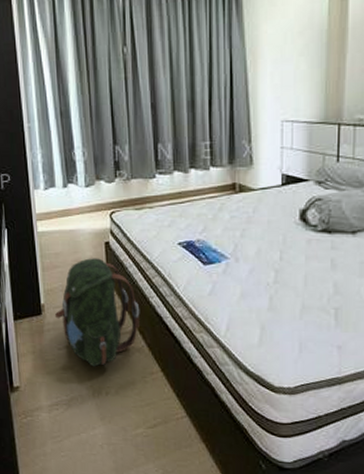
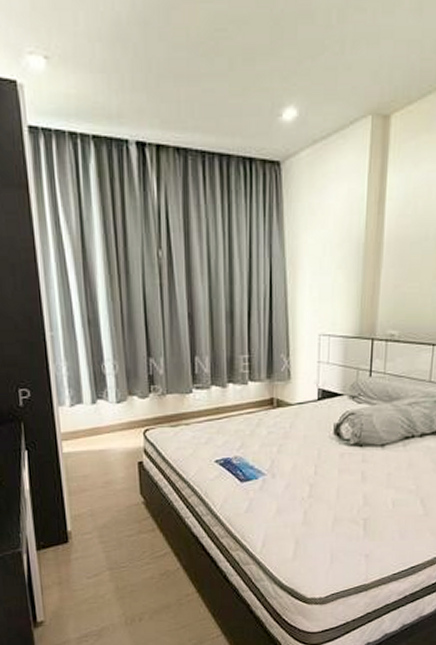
backpack: present [54,258,140,367] -> none [82,479,176,594]

